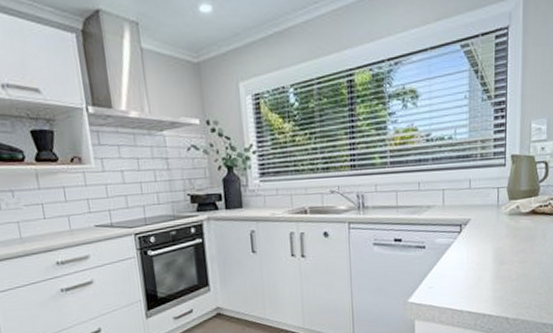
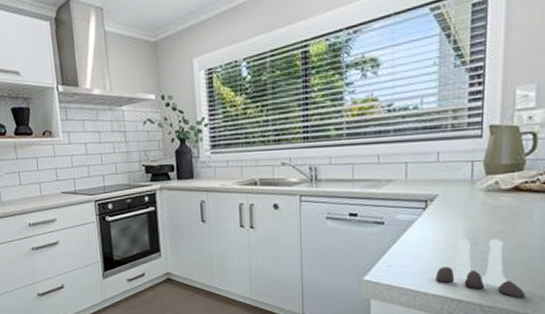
salt and pepper shaker set: none [470,258,541,309] -> present [435,237,525,297]

